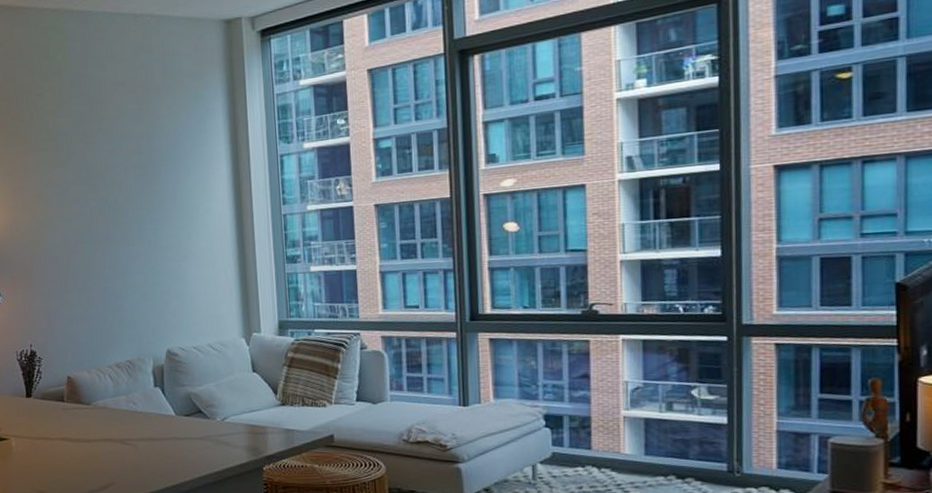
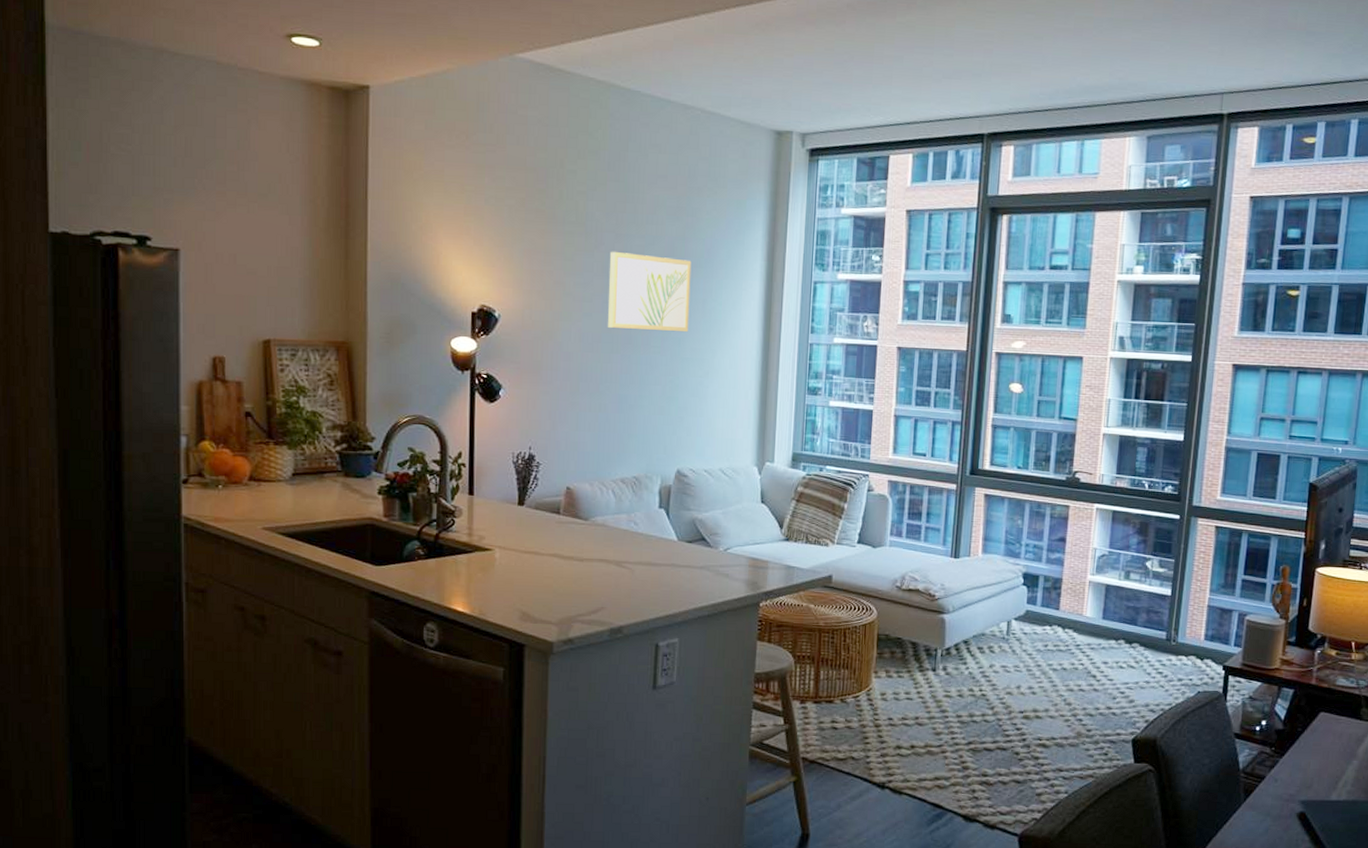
wall art: none [82,155,163,228] -> present [608,251,692,333]

